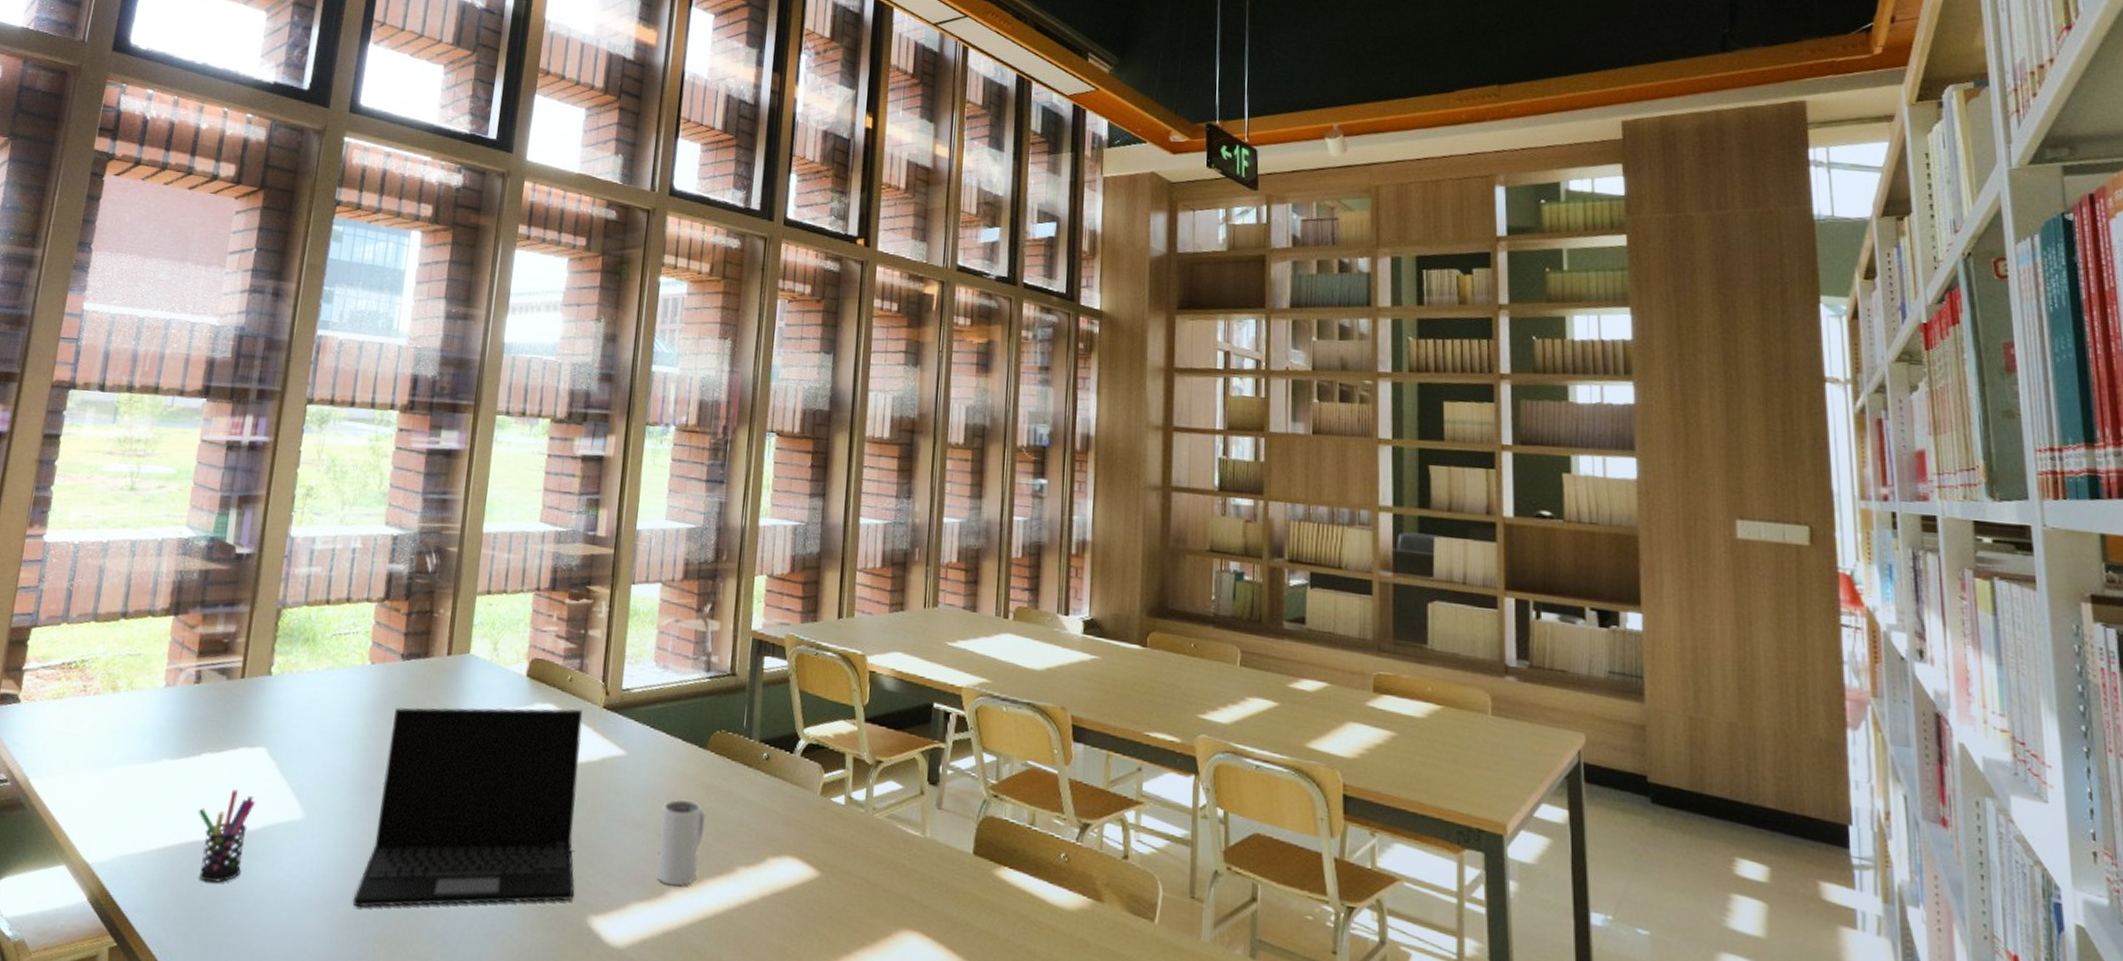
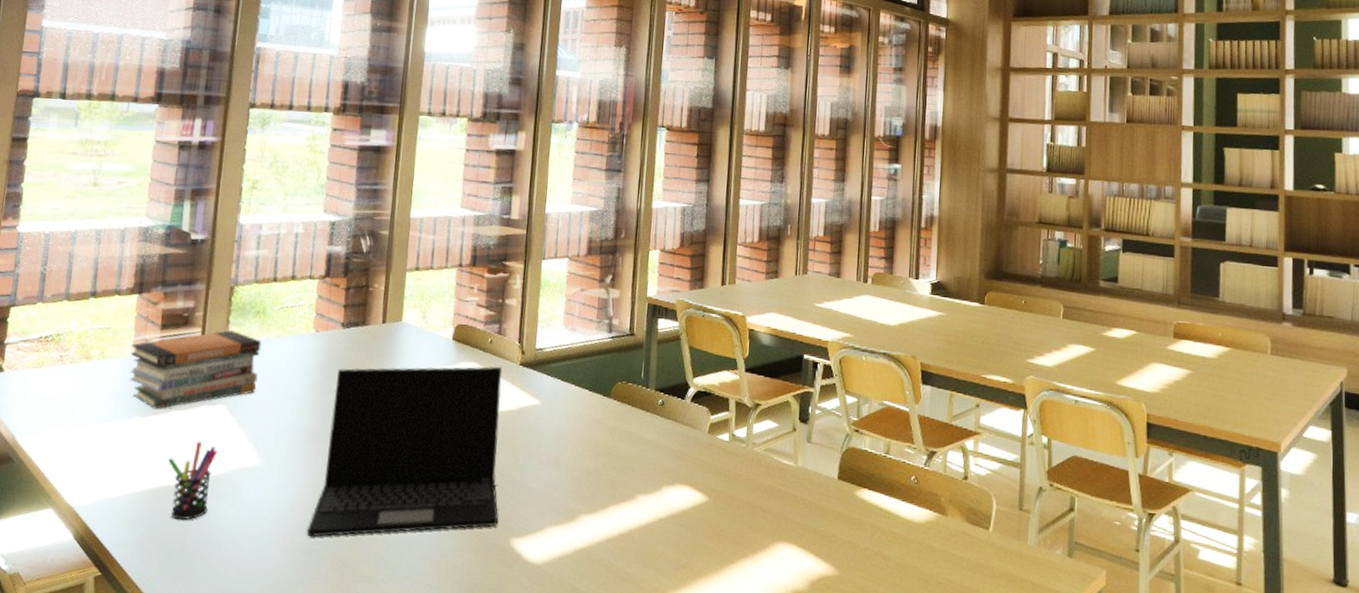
book stack: none [159,660,310,750] -> present [129,330,262,409]
mug: present [657,799,706,886] -> none [569,440,610,512]

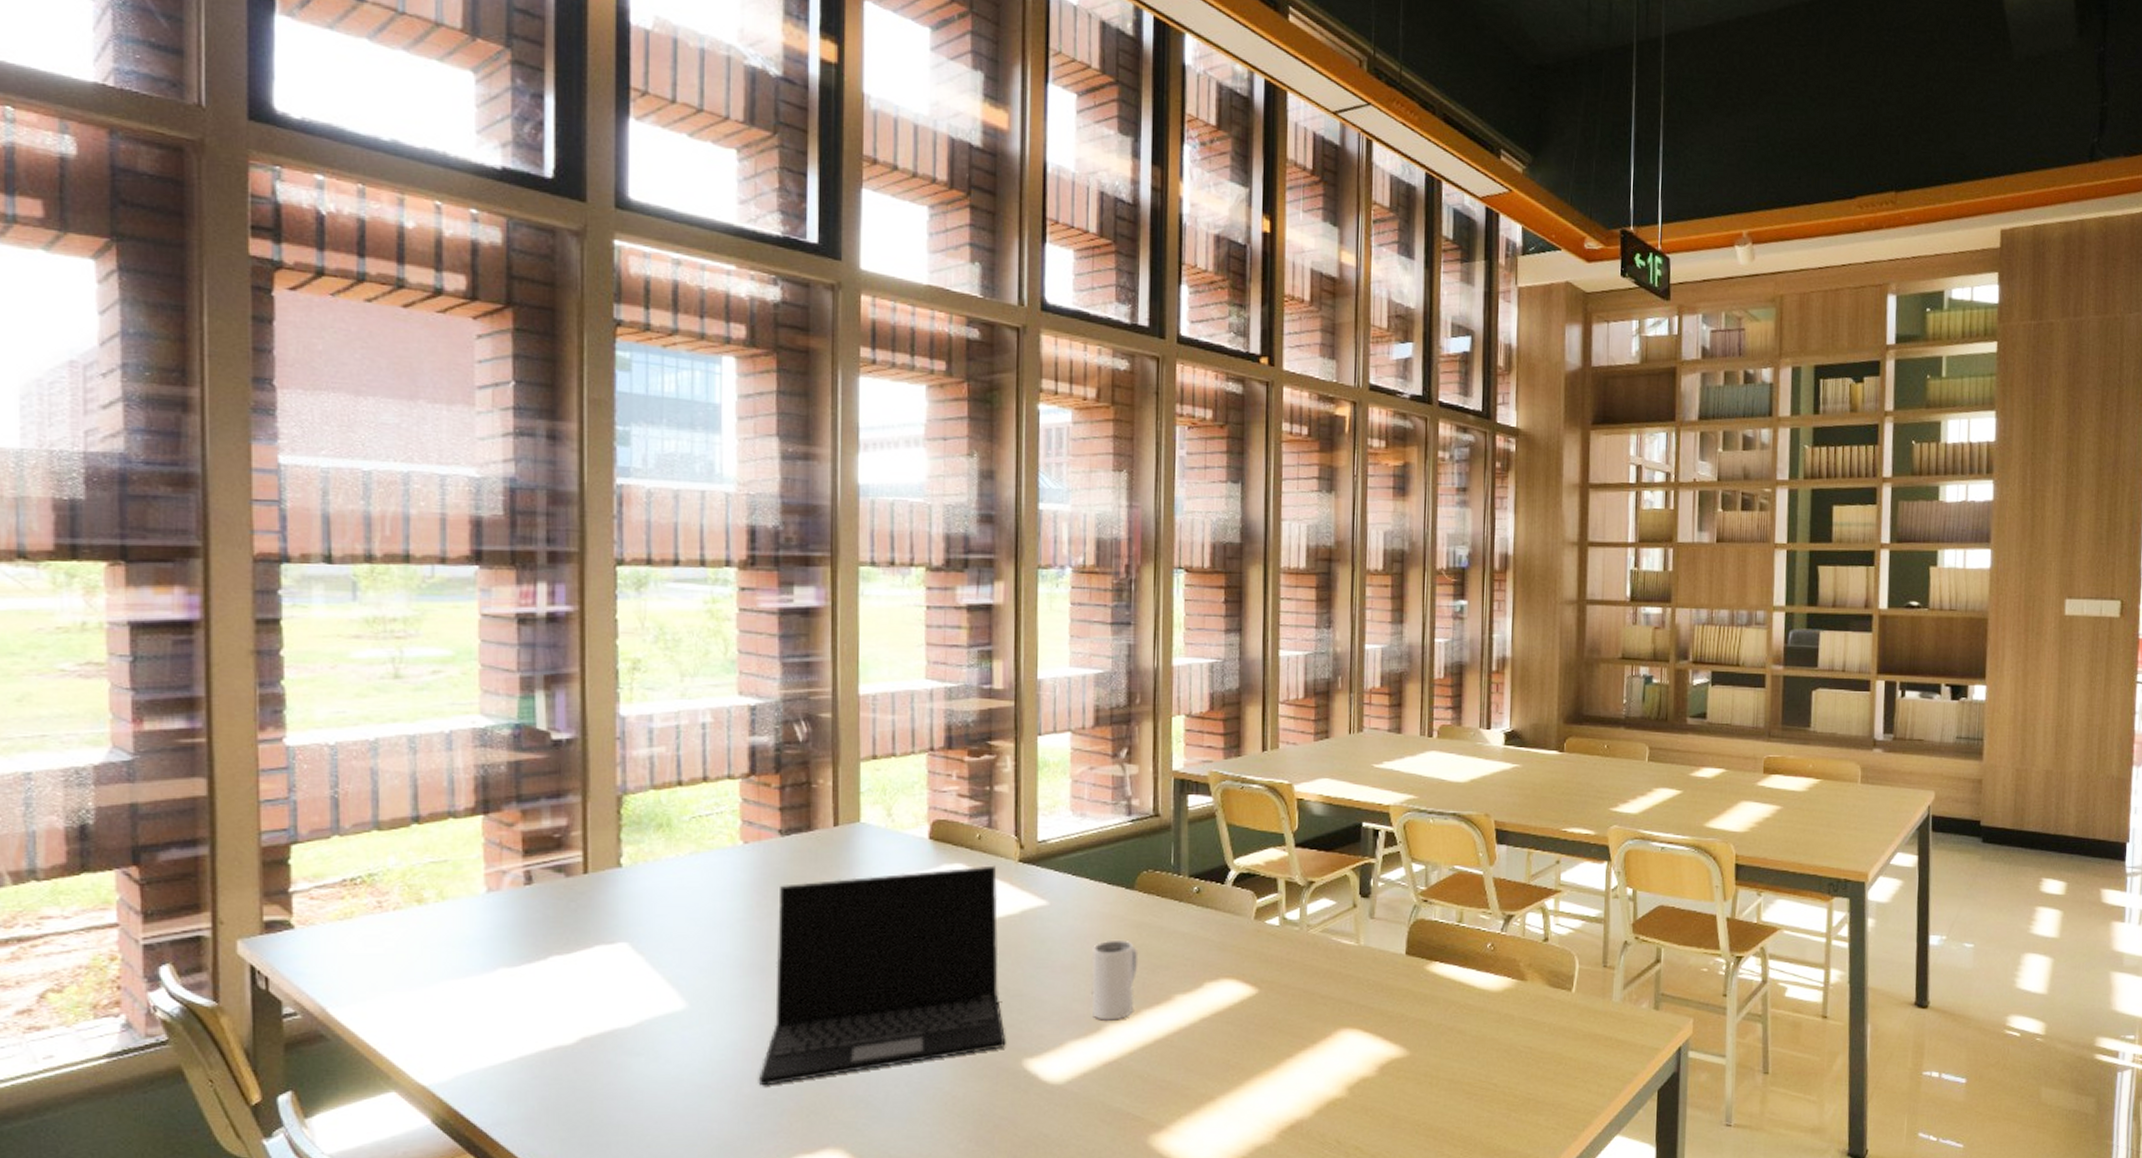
book stack: present [129,330,262,409] -> none [482,851,670,956]
pen holder: present [168,441,218,520] -> none [556,989,625,1086]
mug: none [569,440,610,512] -> present [1092,939,1139,1021]

